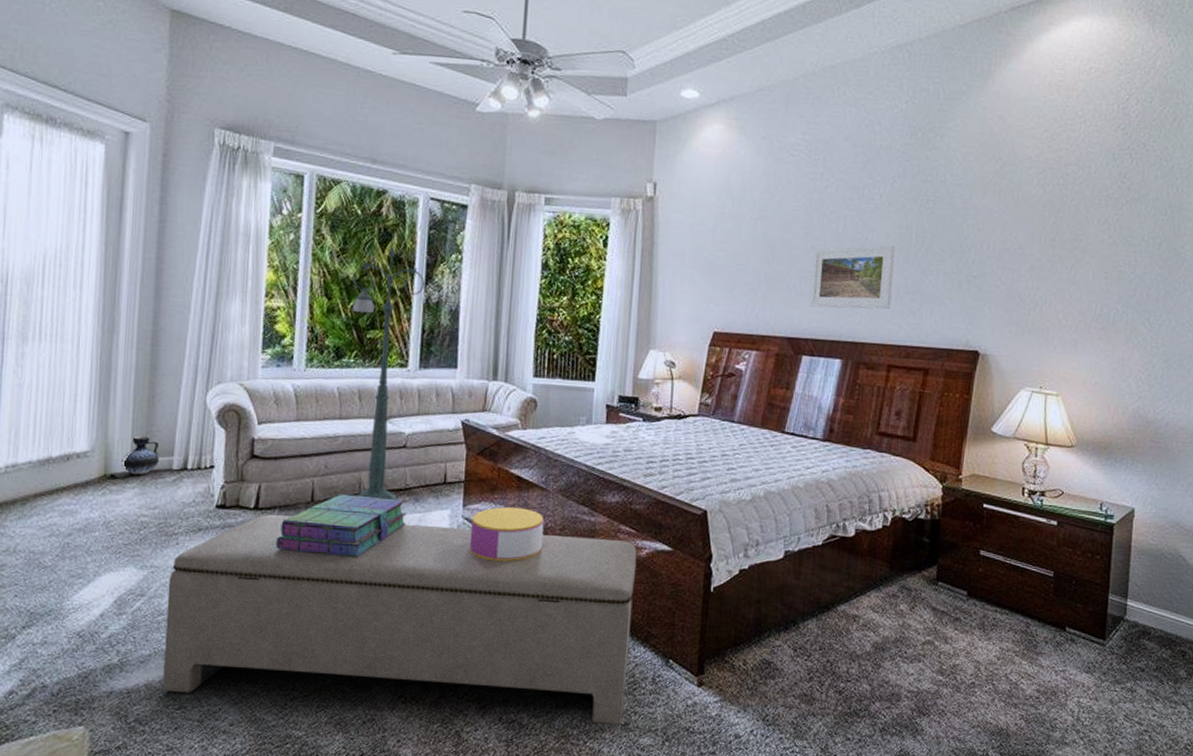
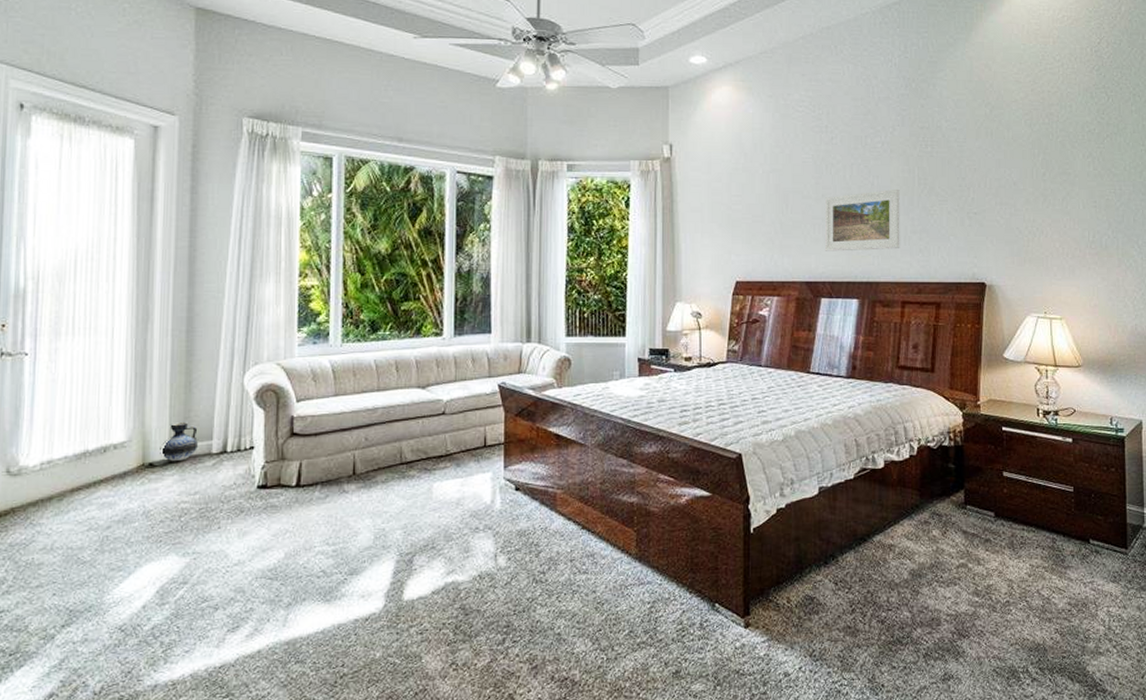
bench: present [162,515,637,726] -> none [208,489,677,680]
stack of books: present [275,494,407,557] -> none [319,465,449,527]
floor lamp: present [352,233,425,501] -> none [384,207,456,468]
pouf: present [469,507,544,562] -> none [512,465,585,520]

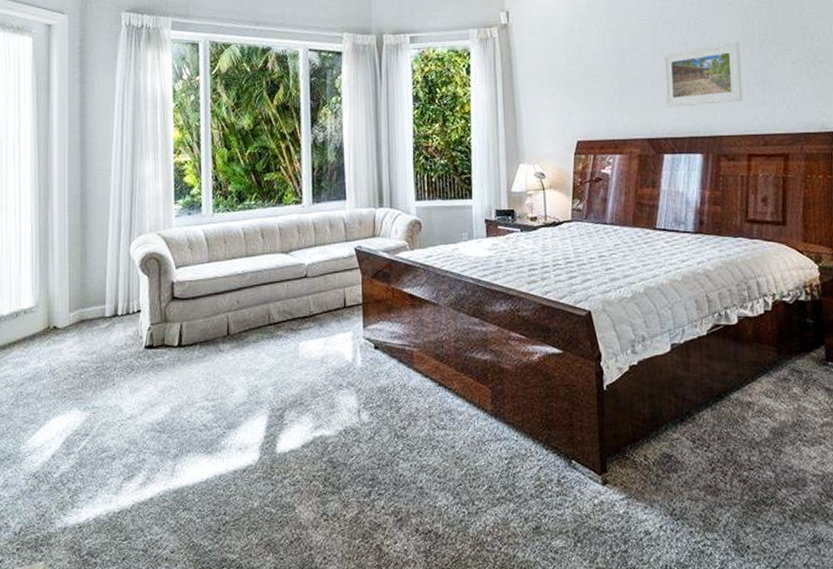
ceramic jug: present [160,421,198,461] -> none [62,288,93,324]

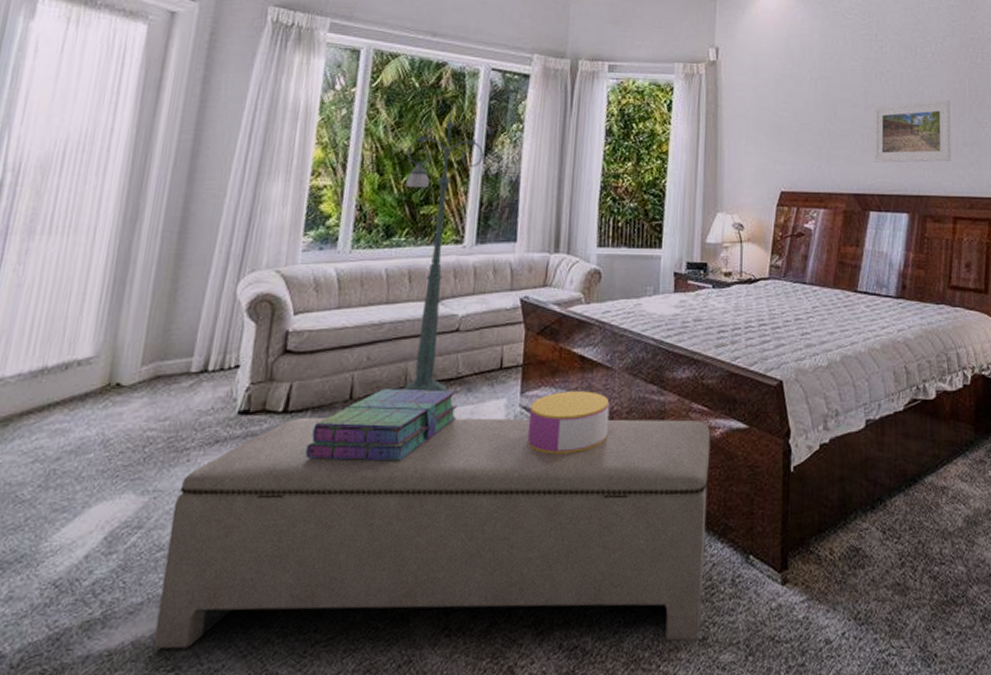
bench: none [108,347,533,530] -> present [153,418,711,650]
stack of books: none [199,325,314,384] -> present [305,388,458,462]
floor lamp: none [247,85,311,328] -> present [401,105,485,393]
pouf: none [372,324,440,377] -> present [527,391,610,454]

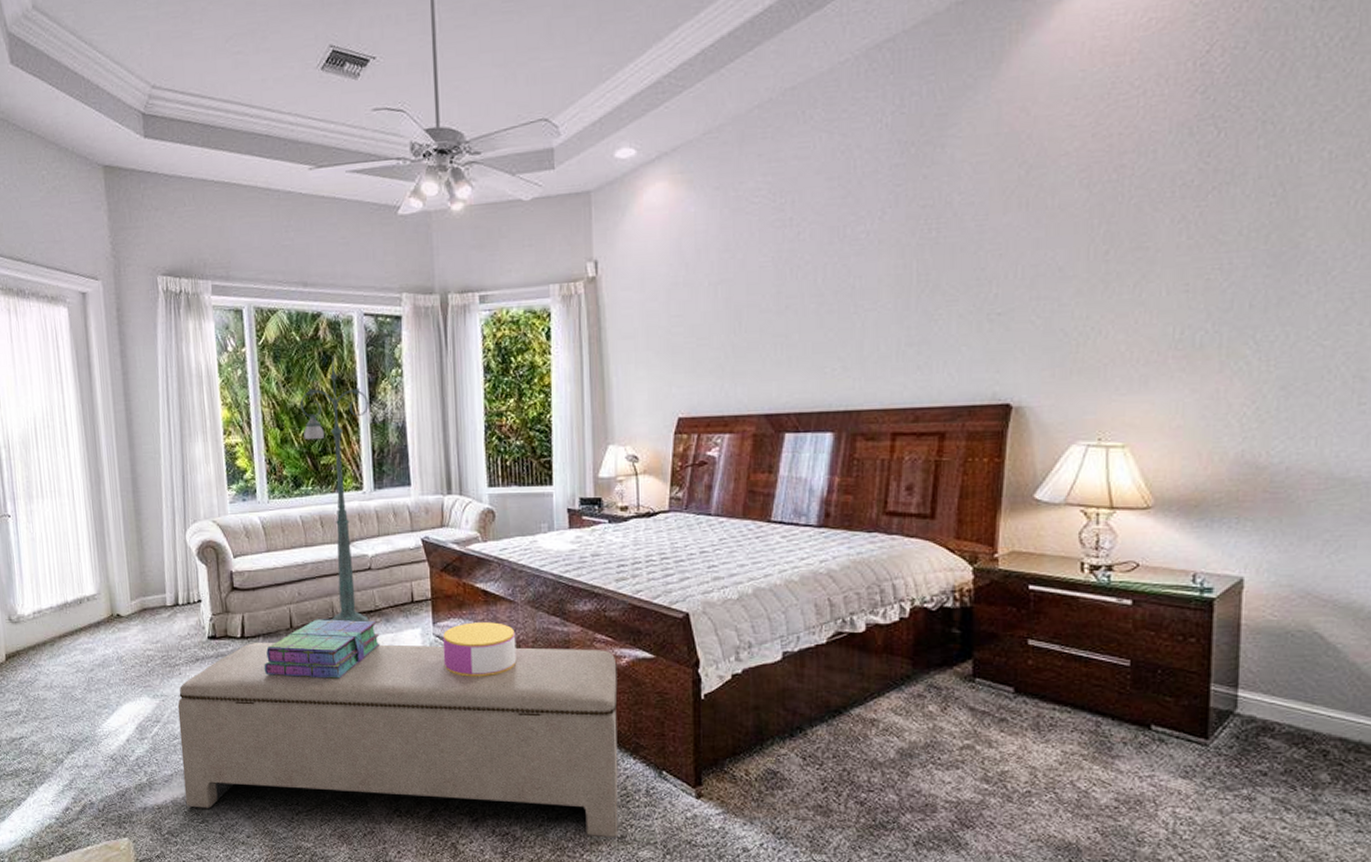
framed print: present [873,99,951,163] -> none [788,290,891,376]

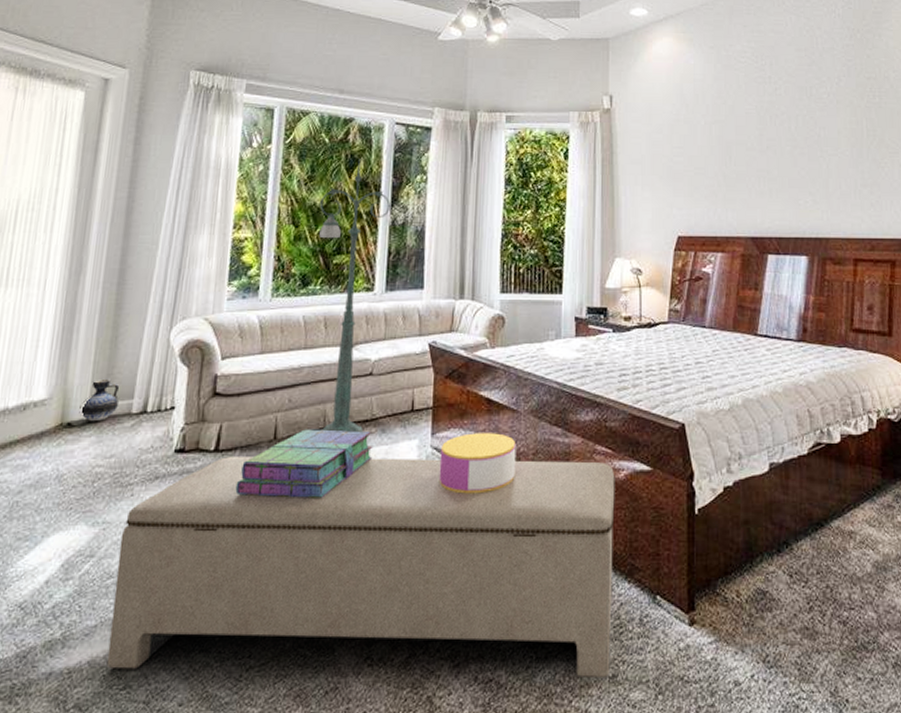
ceramic jug: none [124,576,154,612] -> present [79,378,120,421]

